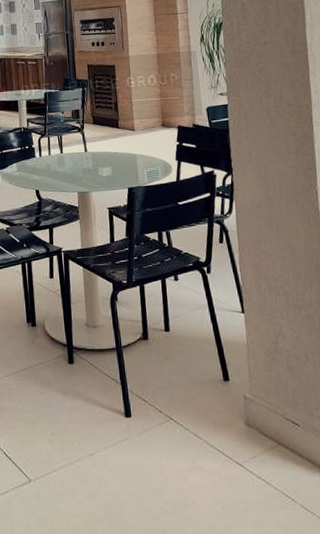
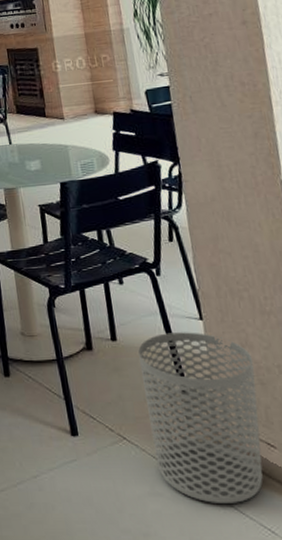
waste bin: none [187,324,288,476] -> present [138,332,263,503]

